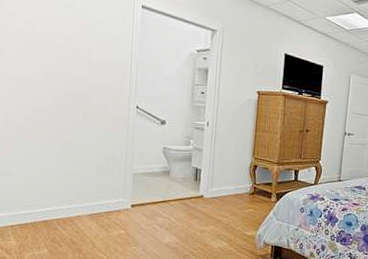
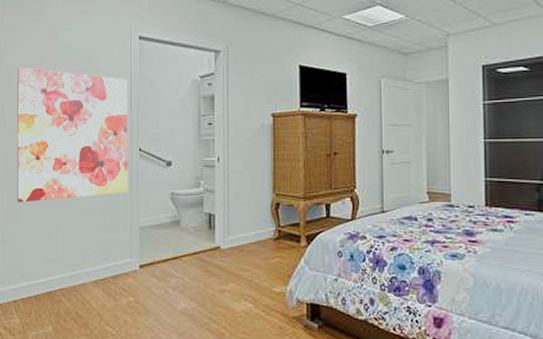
wall art: none [16,16,129,144] -> present [17,67,128,203]

